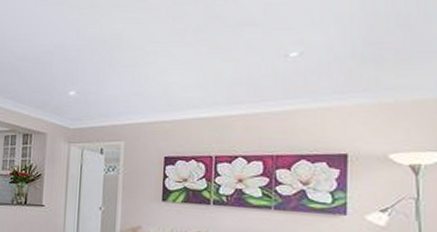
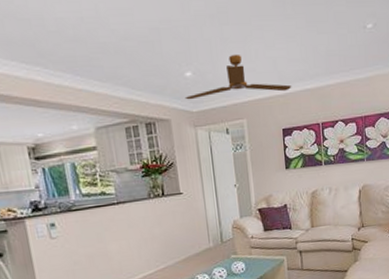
ceiling fan: none [64,77,183,118] -> present [185,54,292,100]

